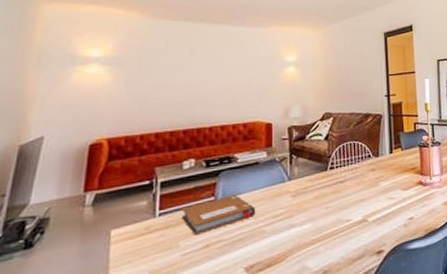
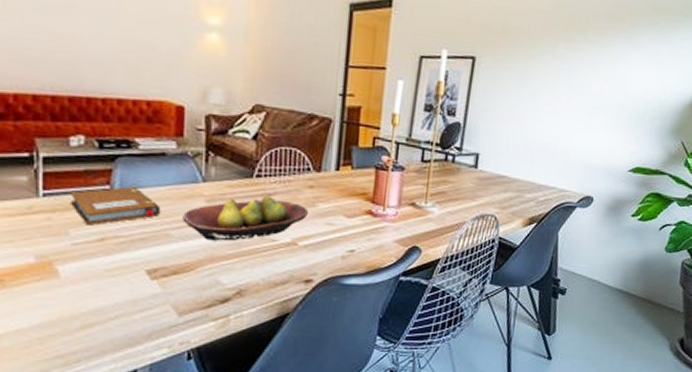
fruit bowl: none [273,183,374,231] -> present [182,196,309,241]

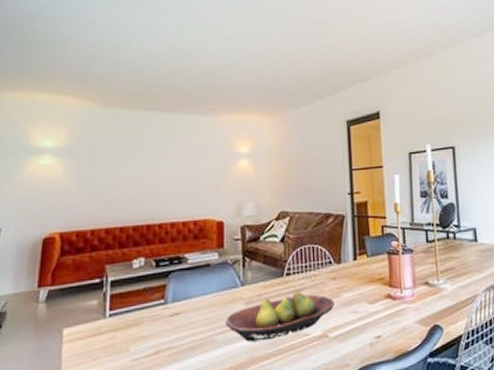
notebook: present [69,187,161,226] -> none [130,298,207,340]

